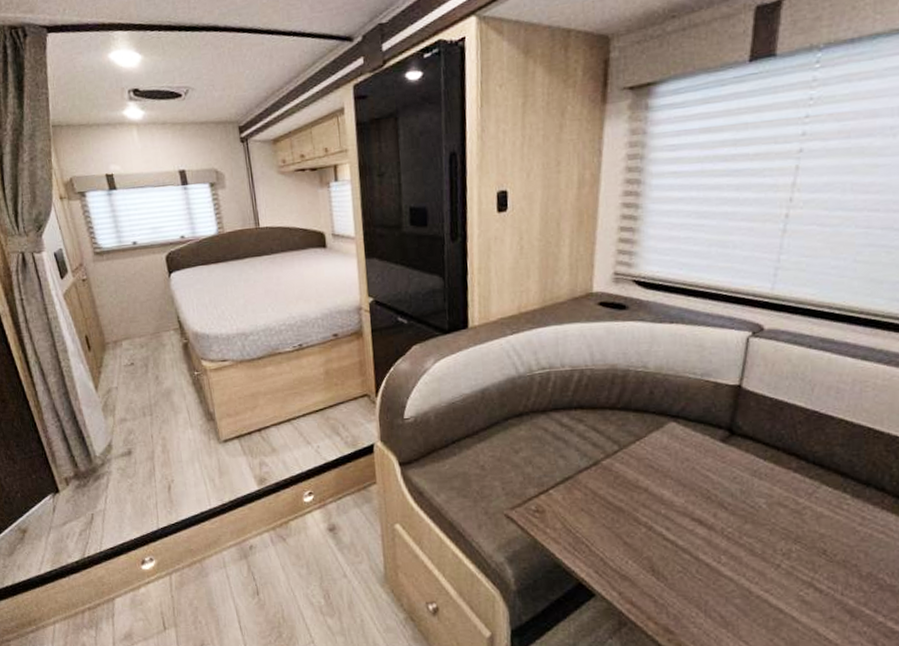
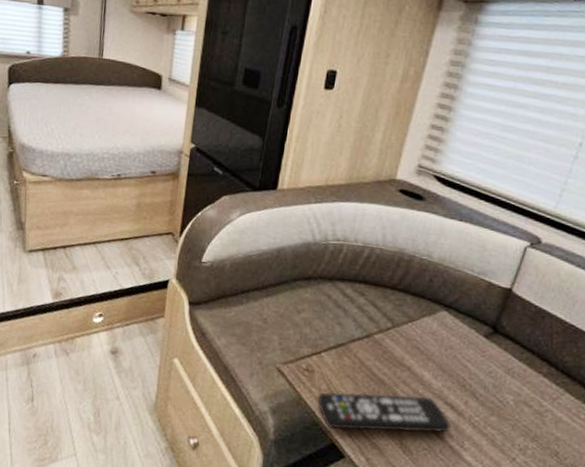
remote control: none [554,516,705,569] -> present [317,392,452,433]

